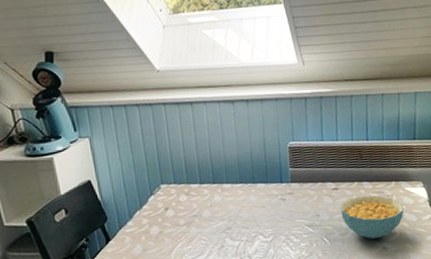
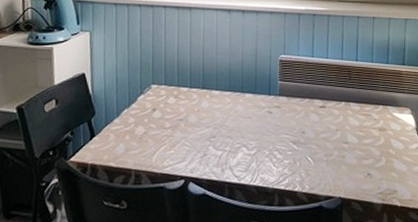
cereal bowl: present [341,195,404,240] -> none [327,116,391,164]

